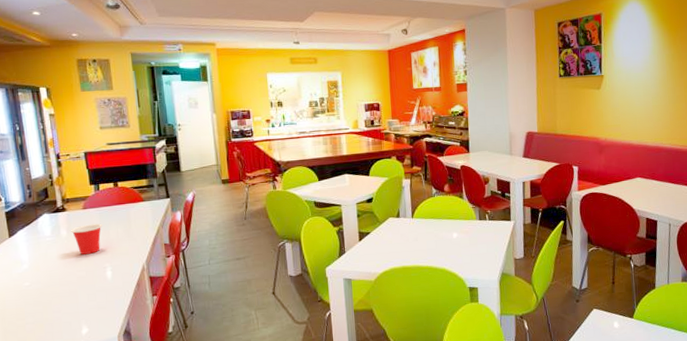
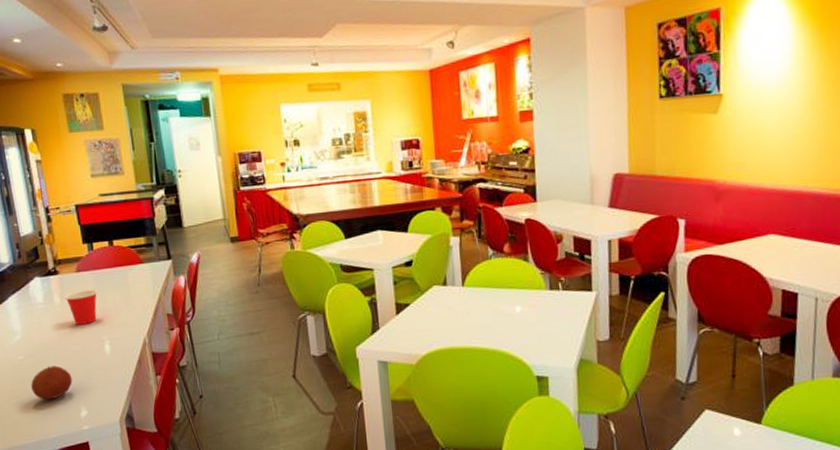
fruit: none [36,290,75,321] -> present [31,365,73,400]

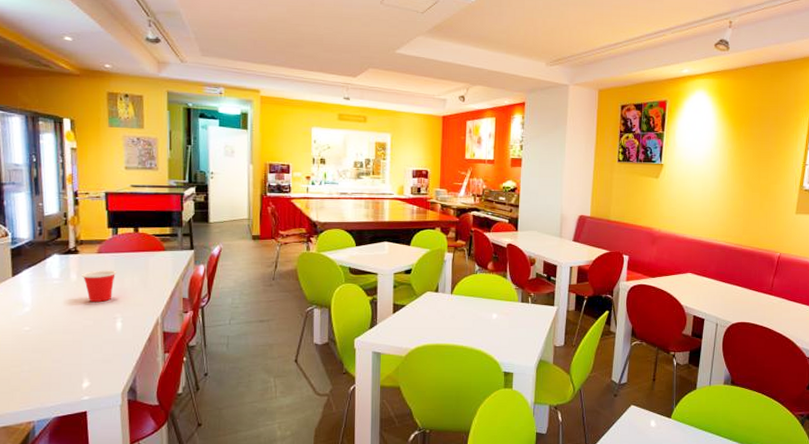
fruit: present [31,365,73,400] -> none [34,338,78,370]

